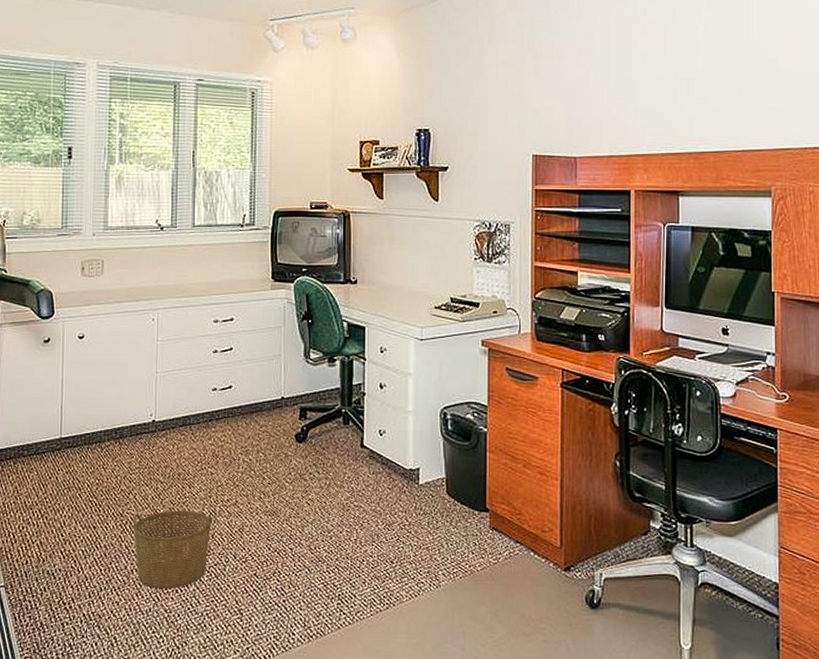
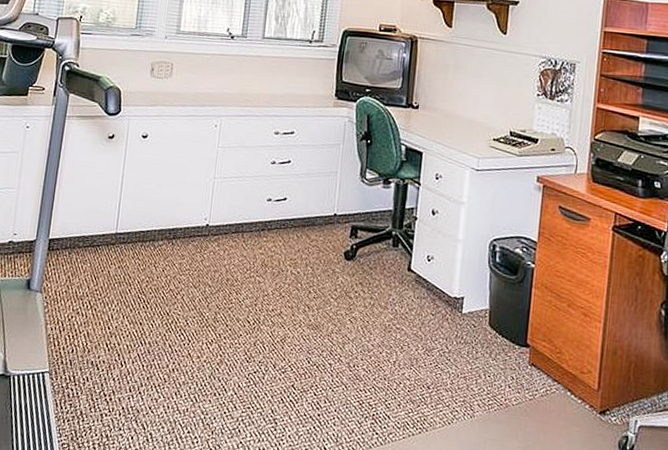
basket: present [132,510,212,589] -> none [177,313,256,392]

